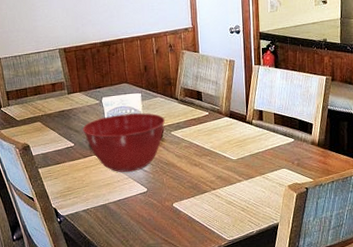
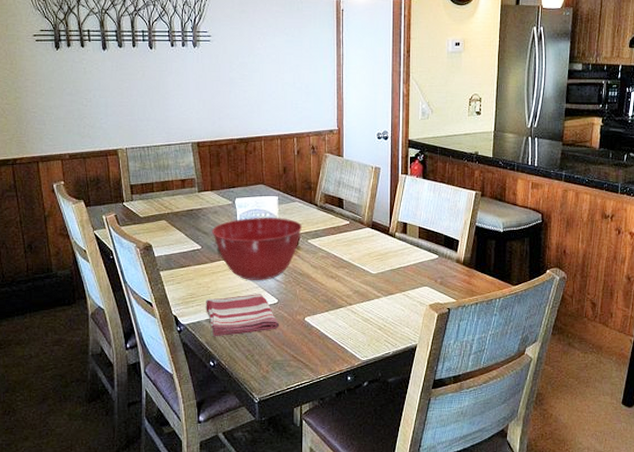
dish towel: none [81,184,150,226] -> present [206,294,280,337]

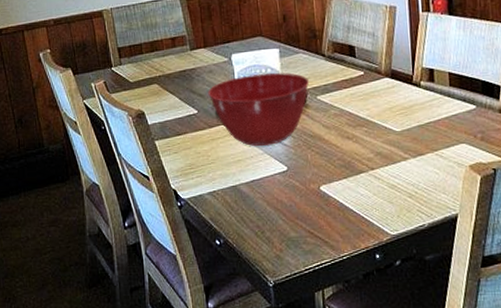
dish towel: present [206,294,280,337] -> none [206,161,292,212]

